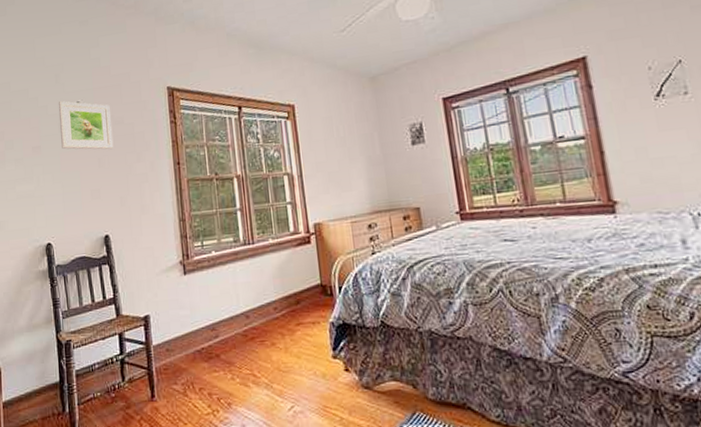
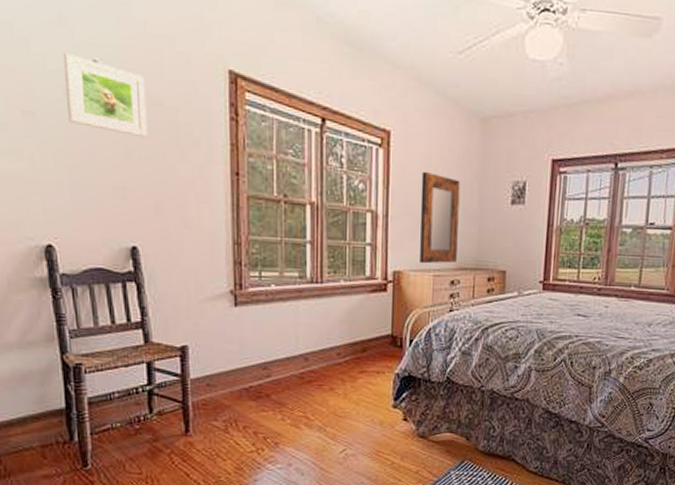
home mirror: none [326,131,370,213] -> present [419,171,460,264]

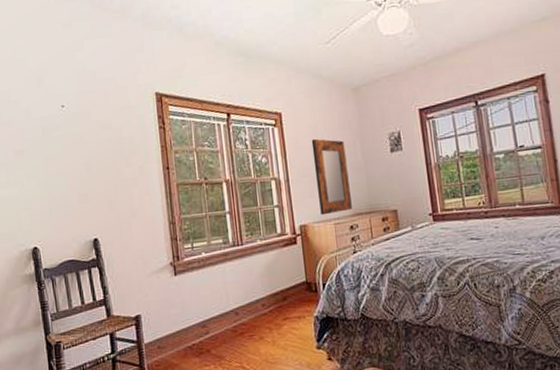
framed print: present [62,54,148,138] -> none [41,104,102,154]

